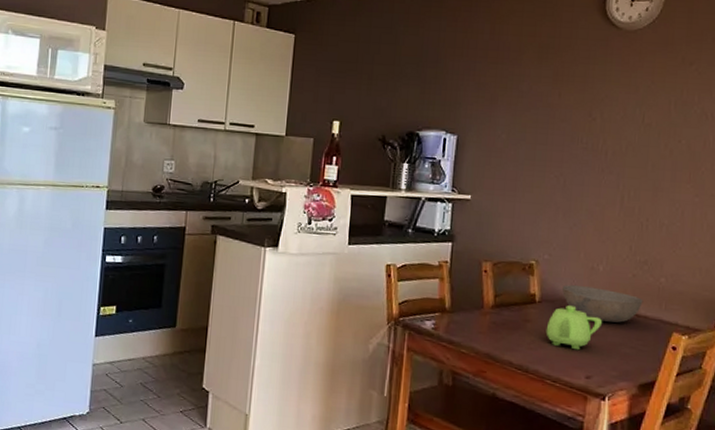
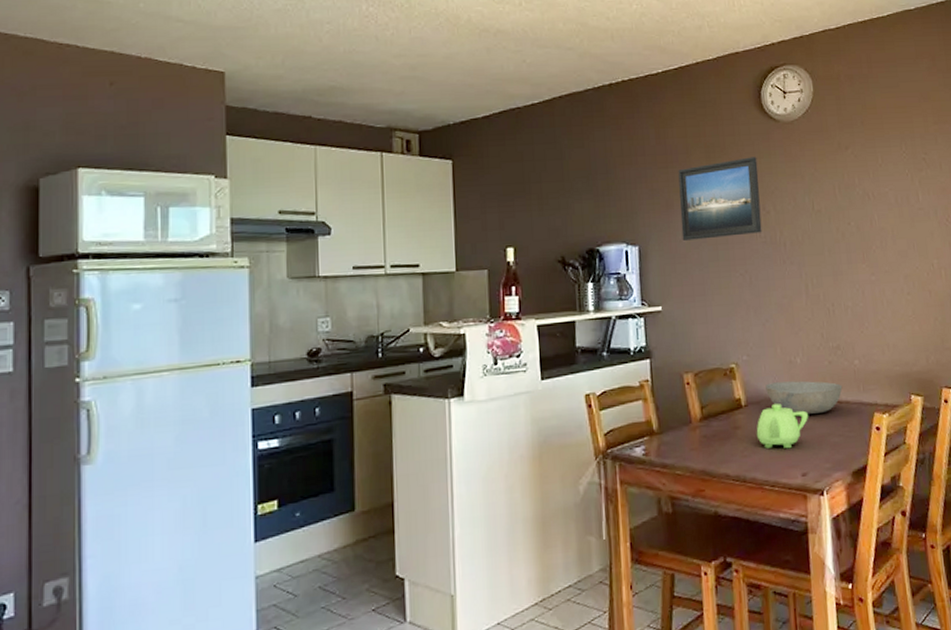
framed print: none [501,62,591,139] -> present [678,157,762,241]

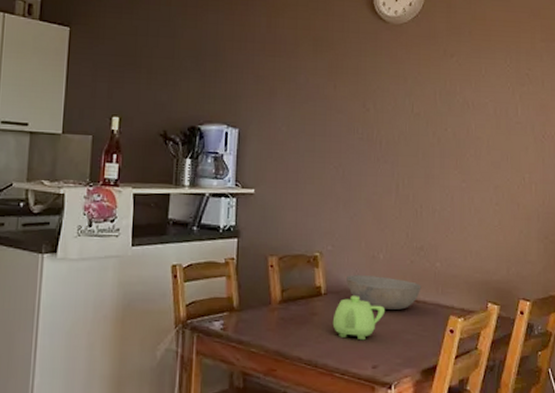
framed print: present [678,157,762,241] -> none [281,54,363,130]

